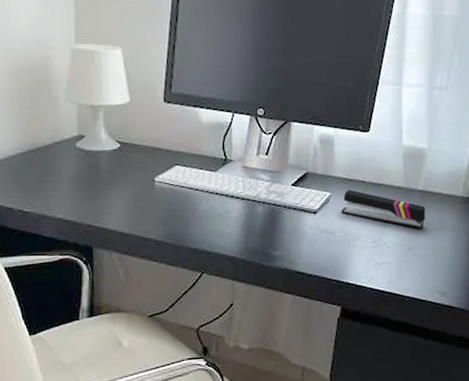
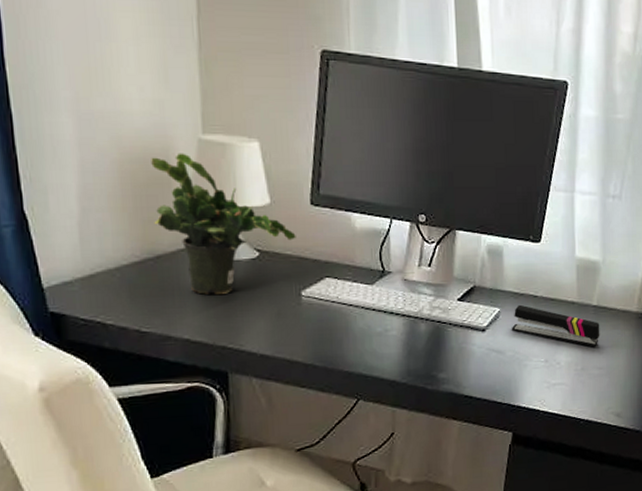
potted plant: none [34,60,151,180] -> present [151,153,296,294]

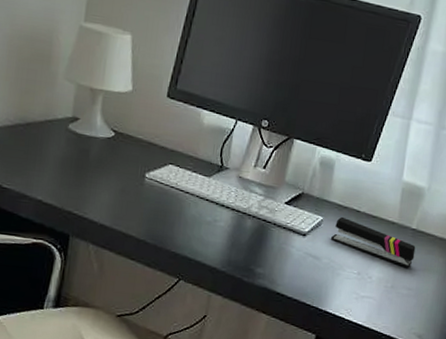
potted plant: present [151,153,296,294] -> none [30,35,150,165]

